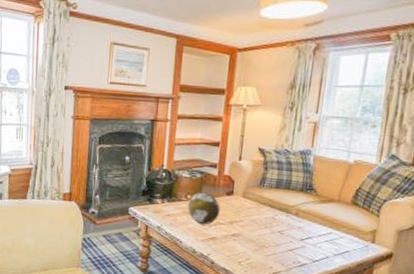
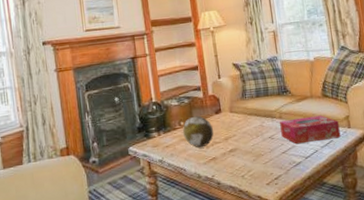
tissue box: none [292,218,363,251] -> present [280,115,341,145]

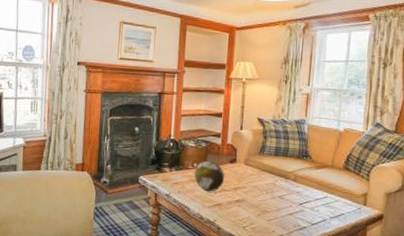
tissue box: present [280,115,341,145] -> none [292,184,355,213]

